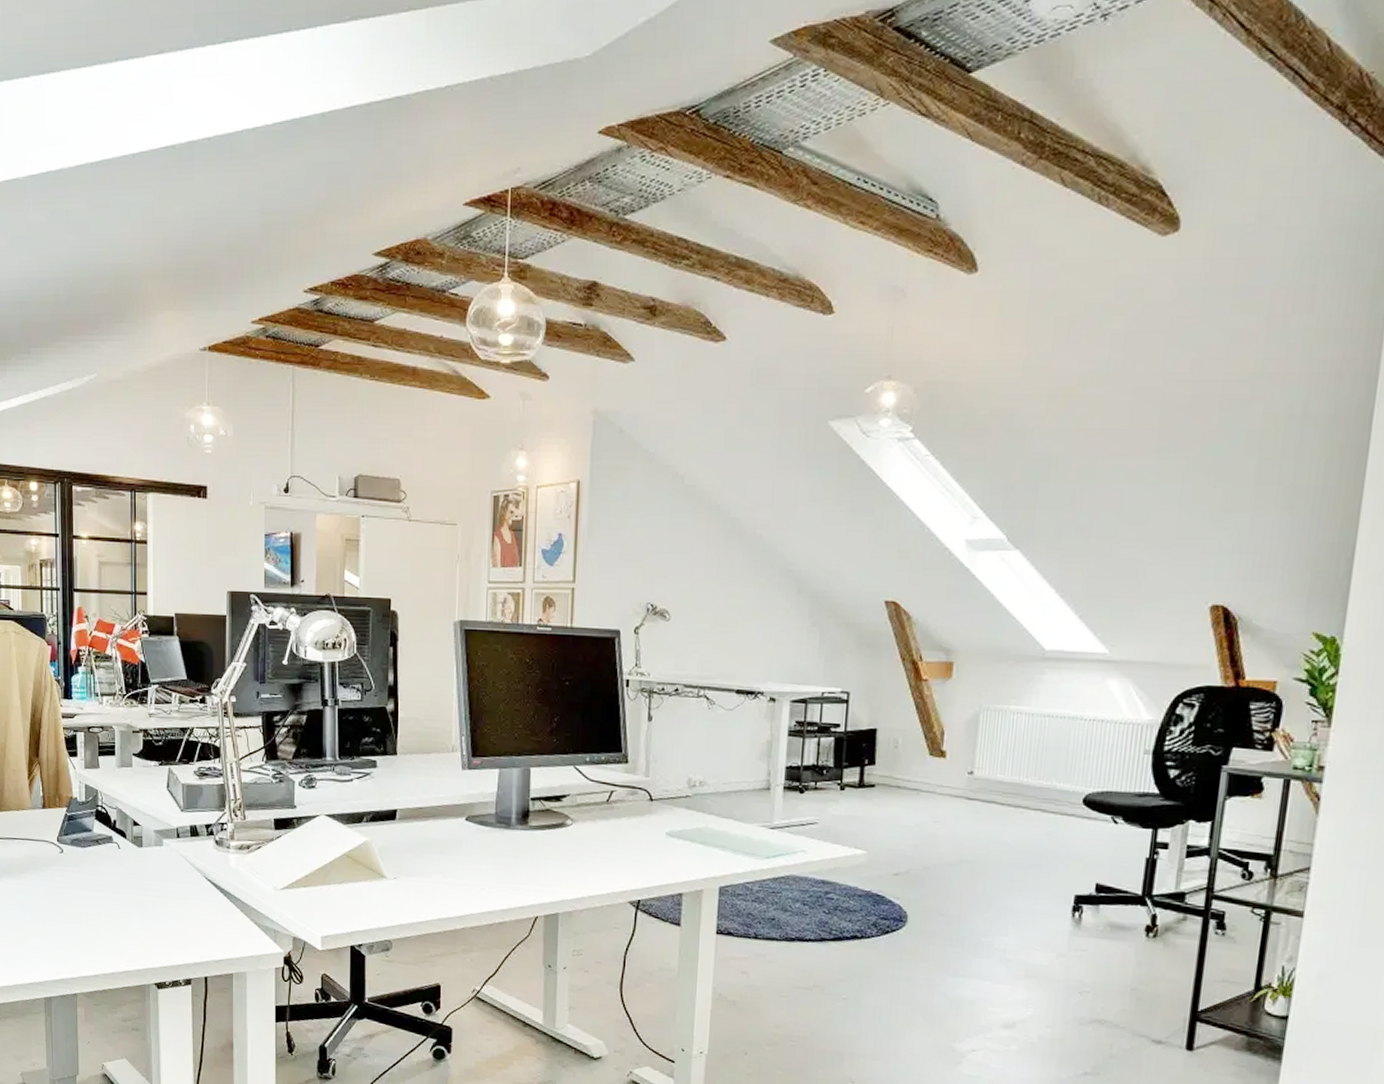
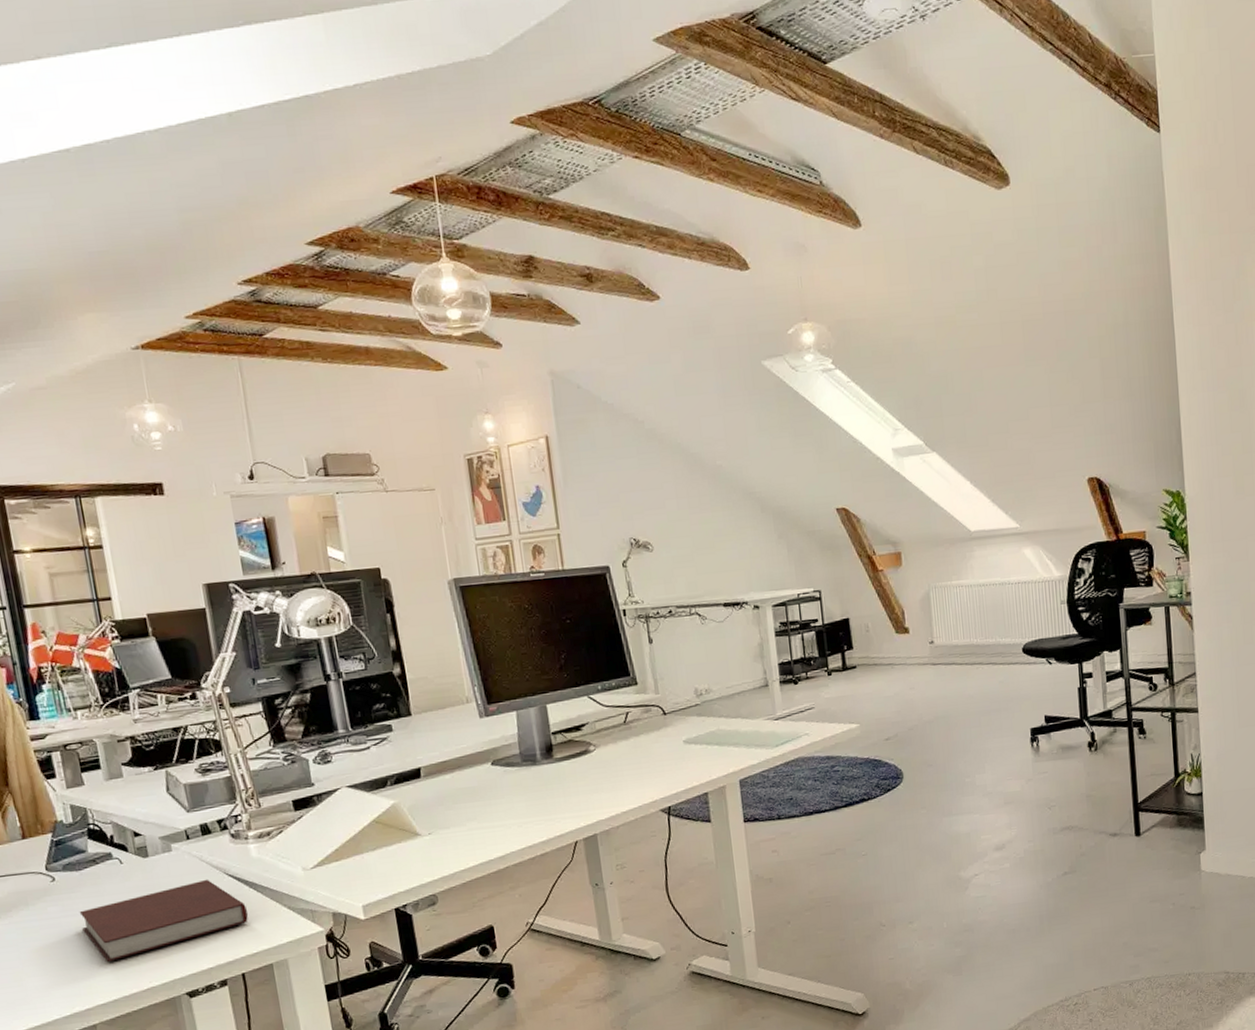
notebook: none [78,879,218,939] -> present [79,879,248,963]

